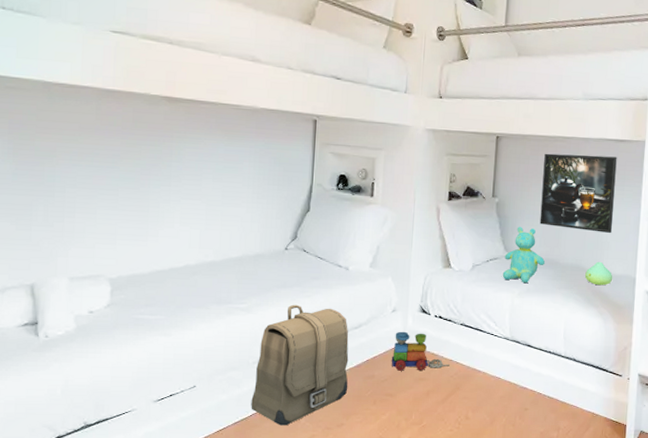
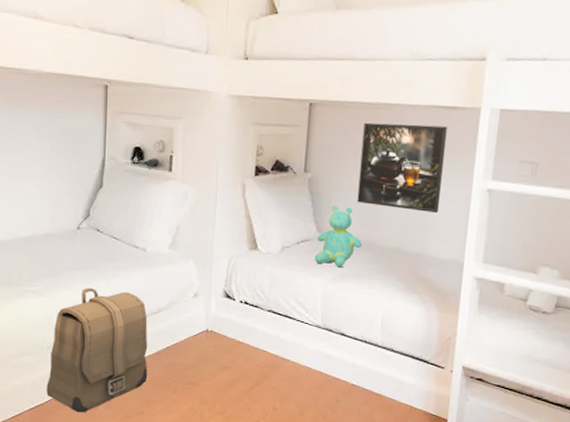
toy train: present [391,331,450,371] -> none [193,317,256,359]
plush toy: present [585,261,613,286] -> none [406,244,438,271]

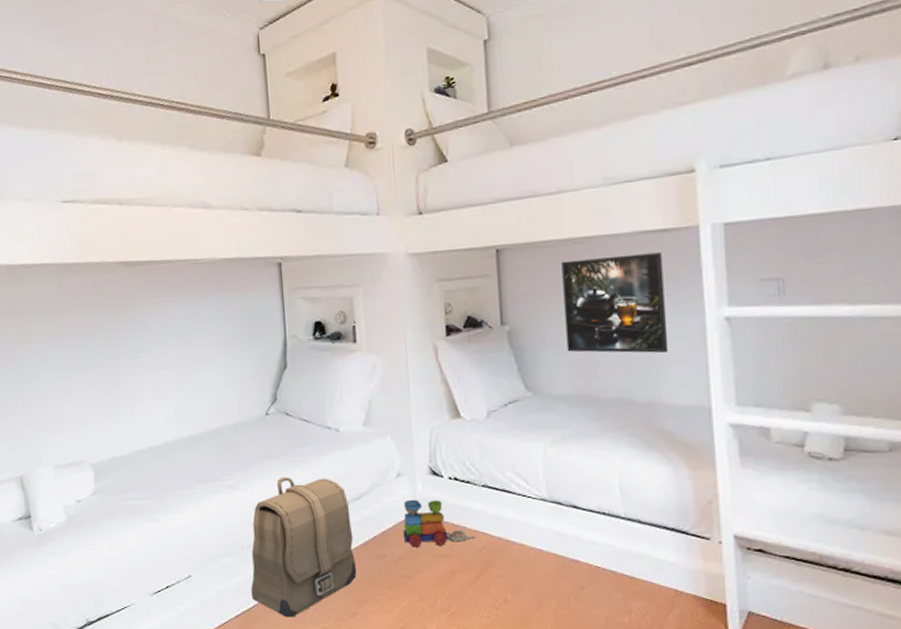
toy train: none [193,317,256,359] -> present [403,499,475,547]
teddy bear: present [314,205,363,268] -> none [527,358,582,429]

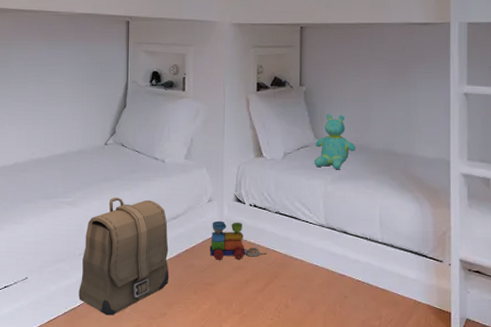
teddy bear: none [527,358,582,429] -> present [314,114,356,170]
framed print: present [561,252,669,354] -> none [348,40,423,117]

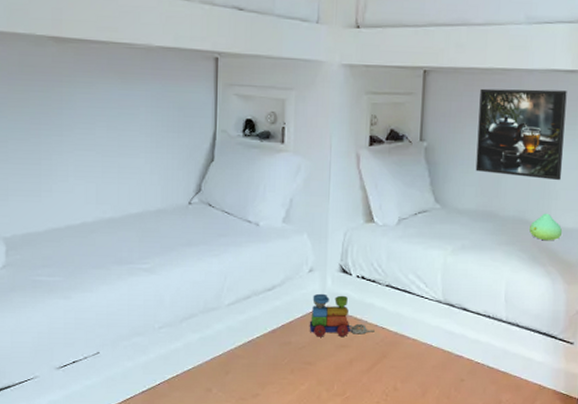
backpack: present [78,197,169,316] -> none [158,264,263,396]
teddy bear: present [314,114,356,170] -> none [433,174,483,239]
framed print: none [348,40,423,117] -> present [475,88,567,181]
plush toy: none [398,145,427,170] -> present [529,213,563,241]

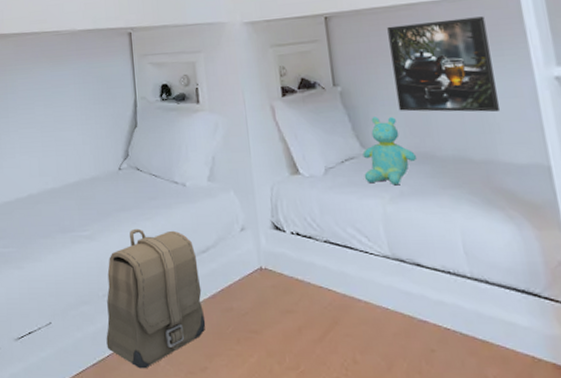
backpack: none [158,264,263,396] -> present [106,228,206,369]
toy train: present [309,293,375,337] -> none [248,253,320,302]
teddy bear: none [433,174,483,239] -> present [362,117,417,186]
plush toy: present [529,213,563,241] -> none [475,149,517,181]

